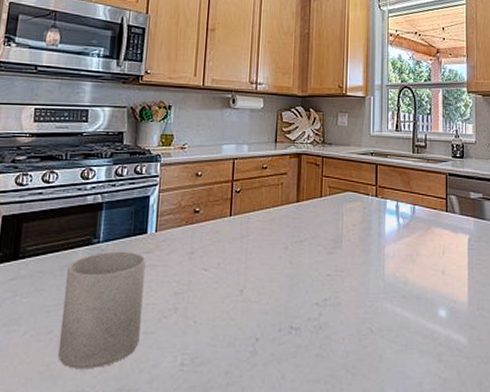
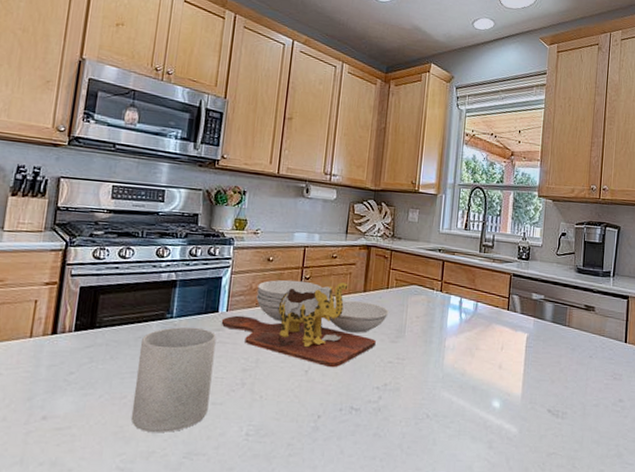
cutting board: none [150,194,324,285] -> present [221,279,389,368]

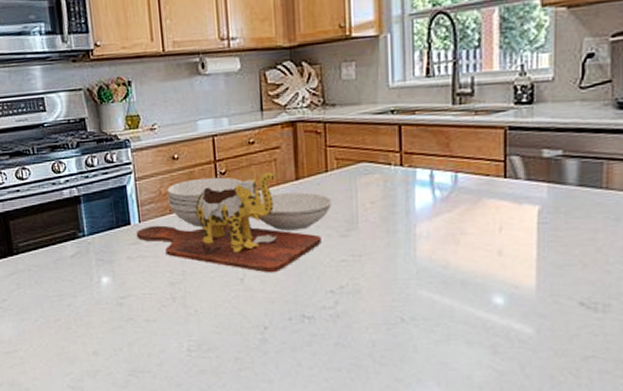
mug: present [131,326,217,433] -> none [59,243,143,353]

